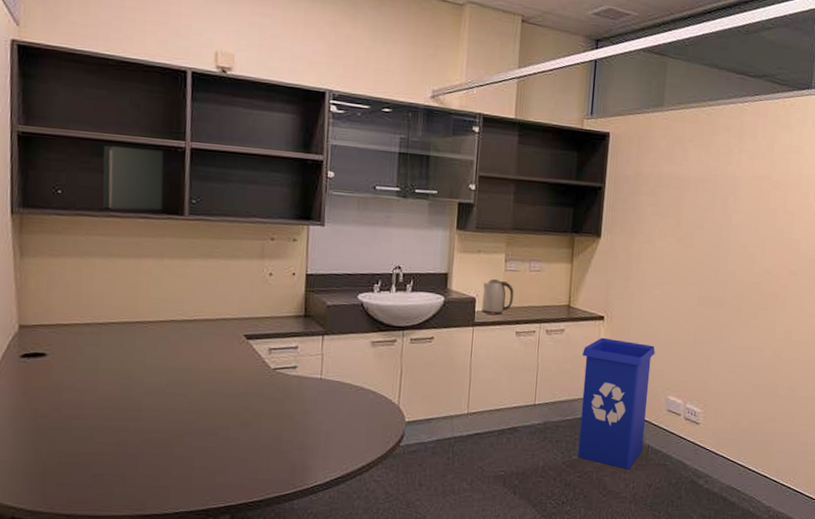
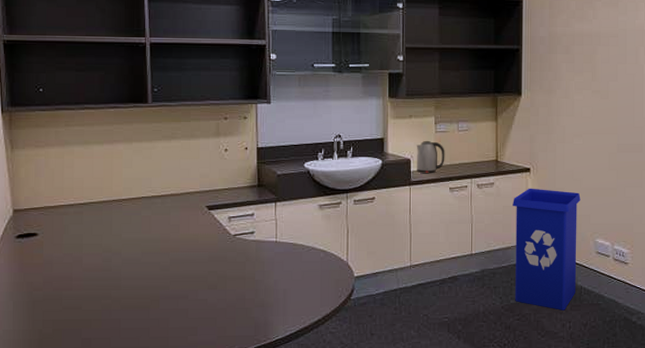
binder: present [102,145,164,210] -> none [76,46,129,102]

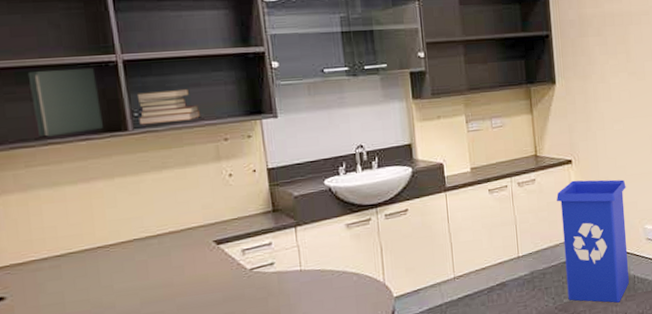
binder: none [76,46,129,102] -> present [27,68,103,138]
books: none [157,71,208,100] -> present [136,88,201,126]
kettle: present [416,140,445,174] -> none [448,141,481,178]

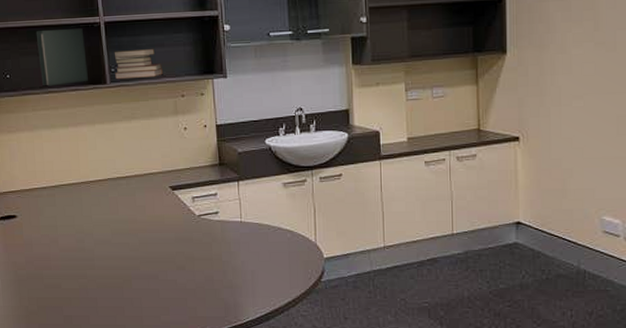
recycling bin: present [556,179,629,303] -> none [499,159,582,297]

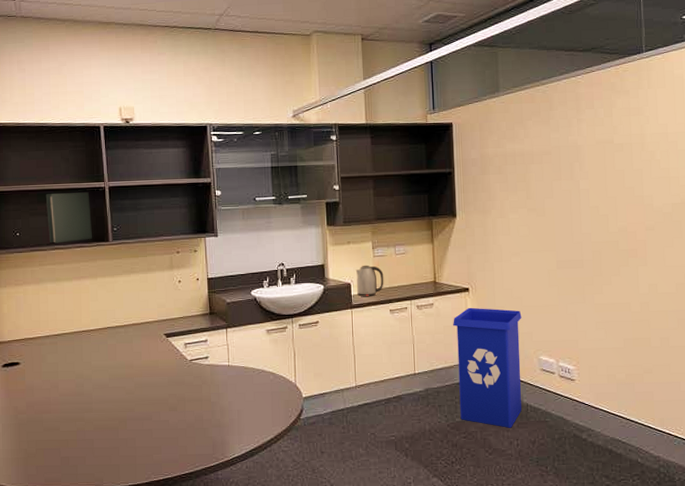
books: present [114,48,164,80] -> none [116,210,161,238]
kettle: none [385,109,419,147] -> present [355,265,384,297]
recycling bin: none [499,159,582,297] -> present [453,307,522,428]

